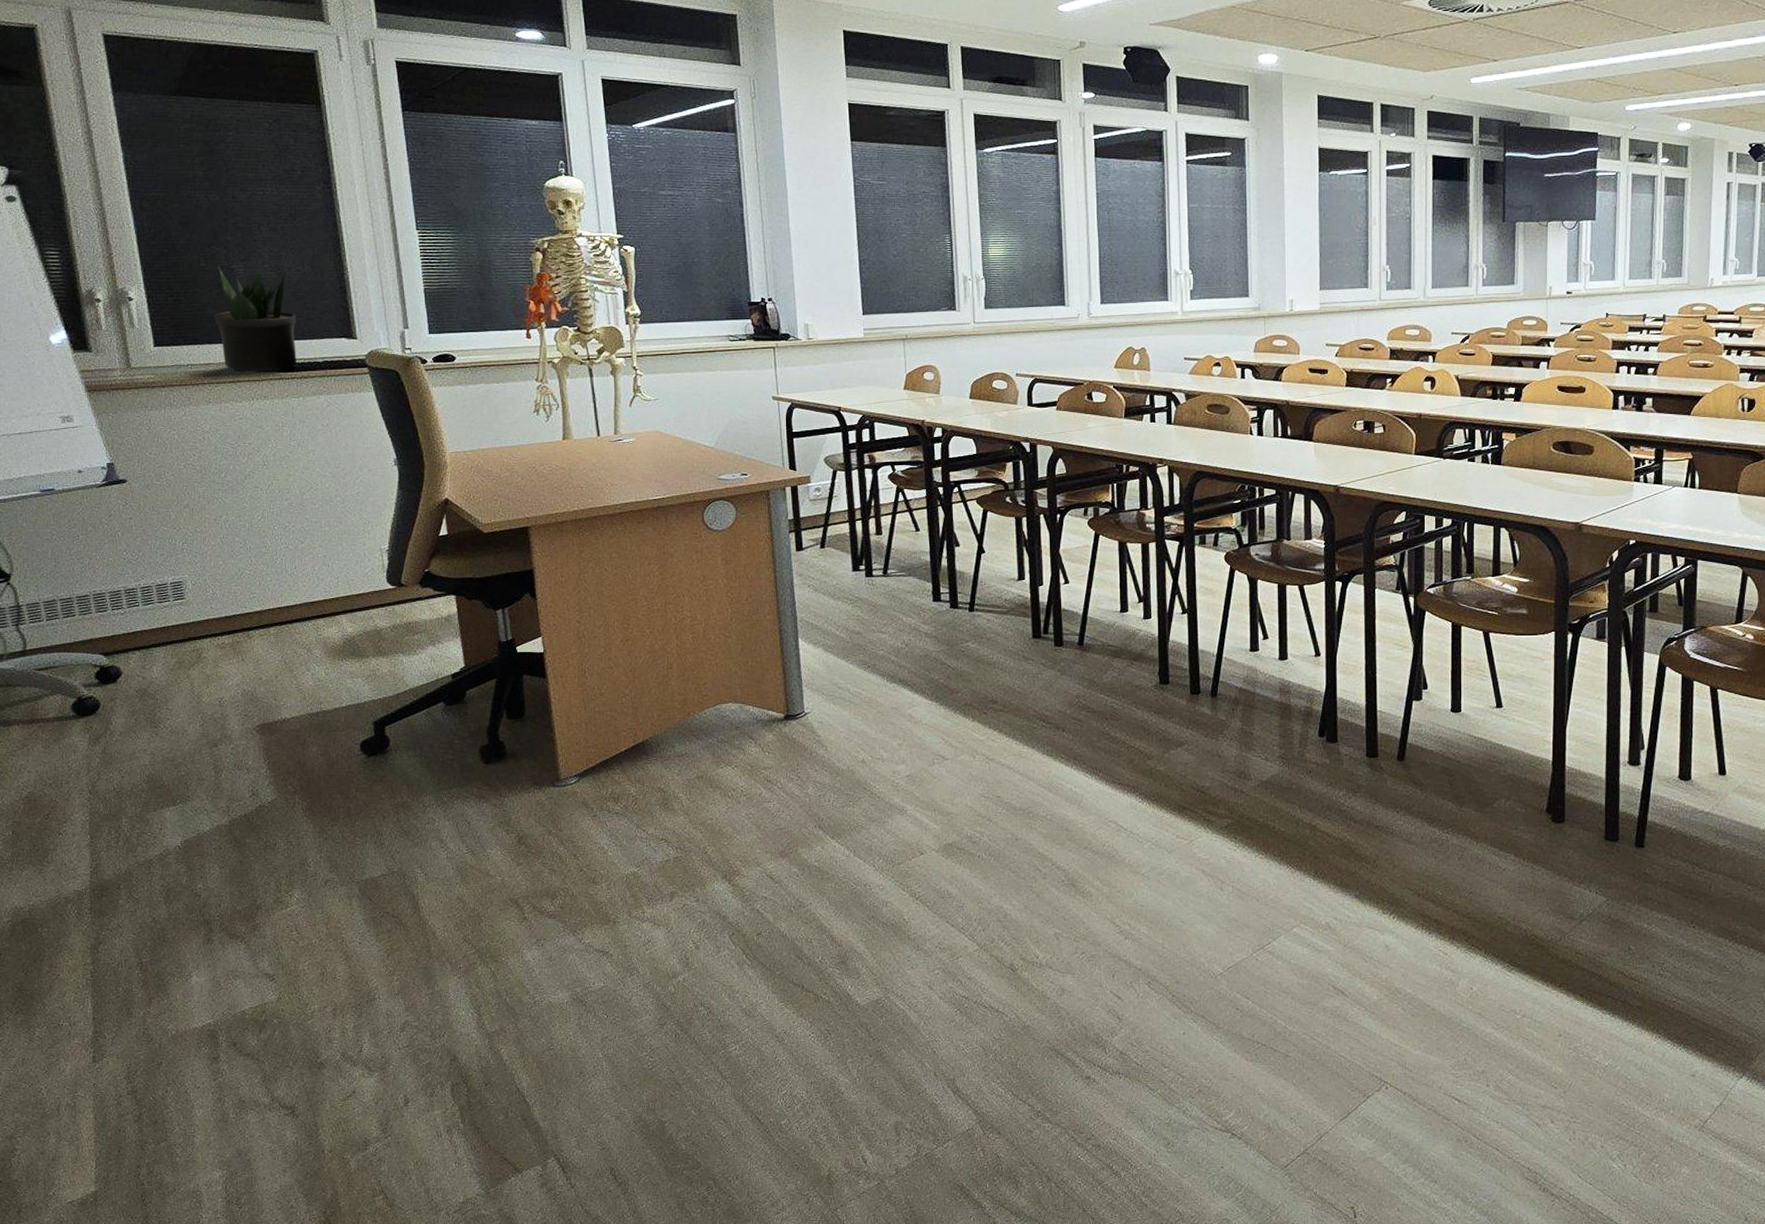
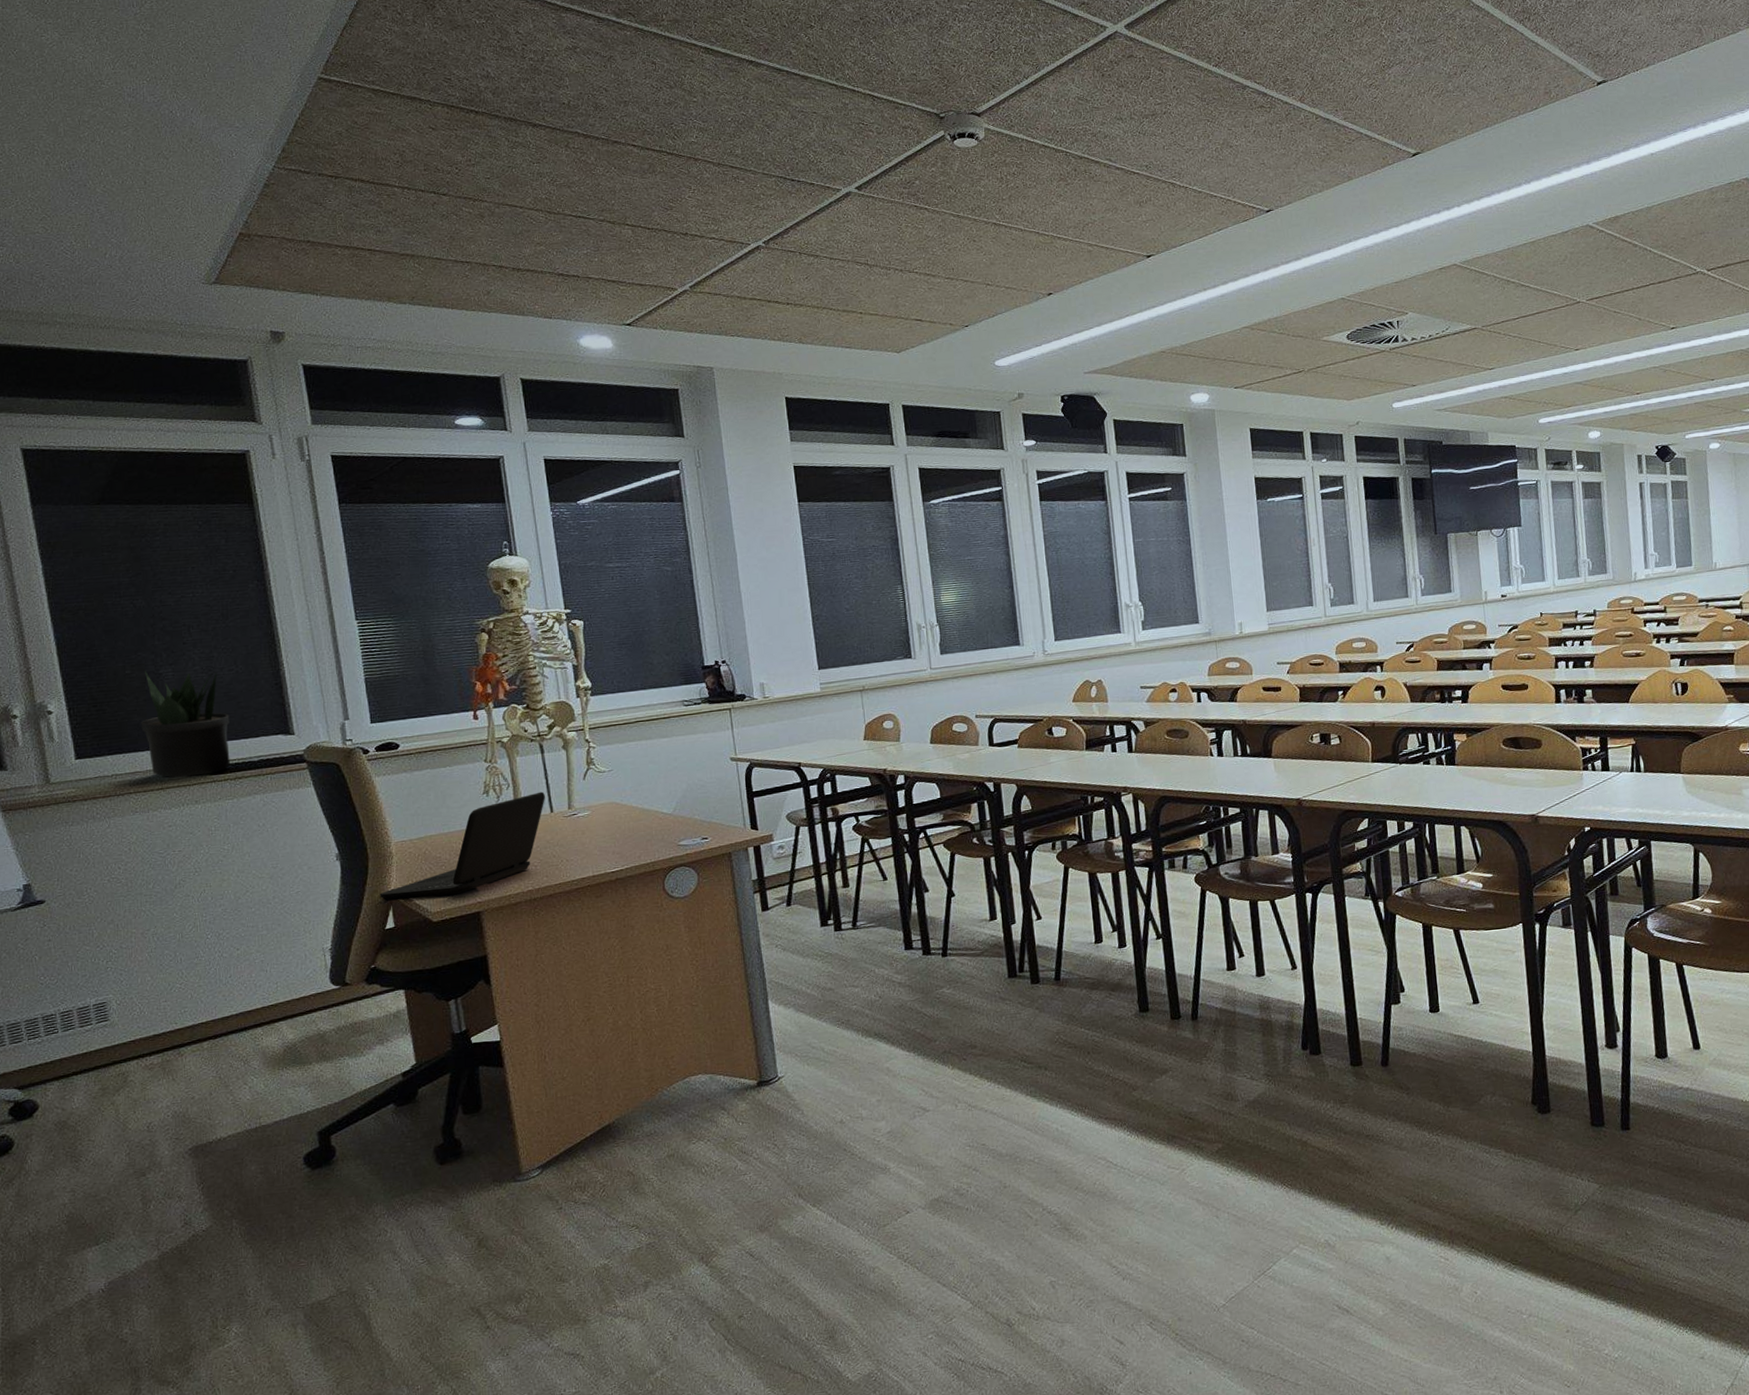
laptop: none [434,415,593,509] -> present [379,791,545,902]

